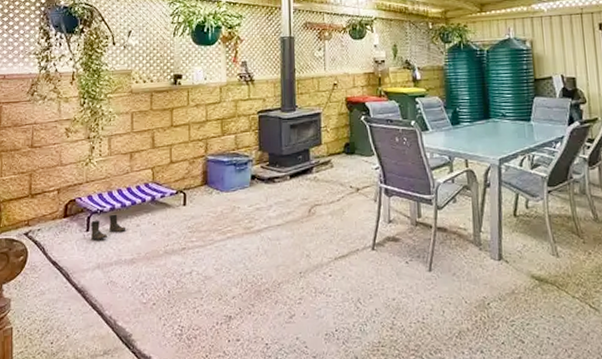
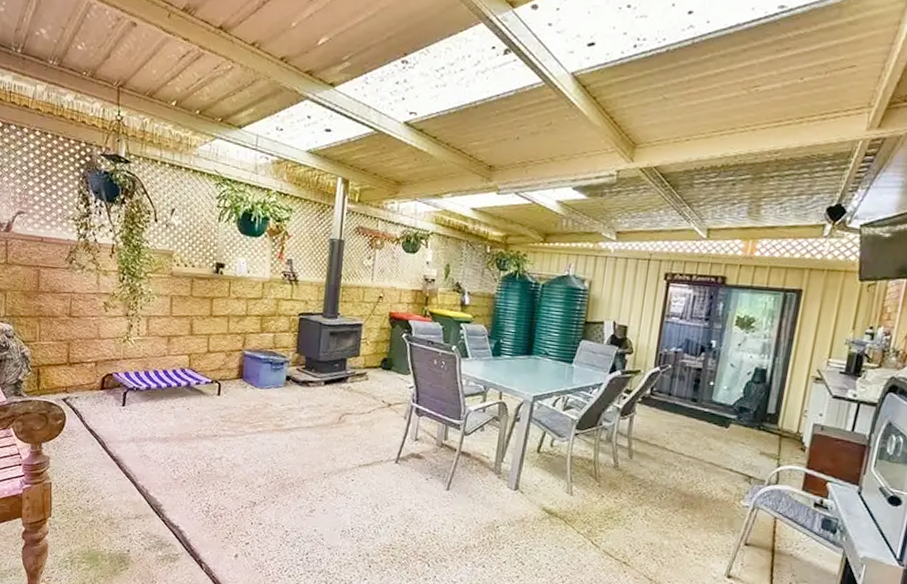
boots: present [90,214,126,240] -> none [126,393,161,416]

